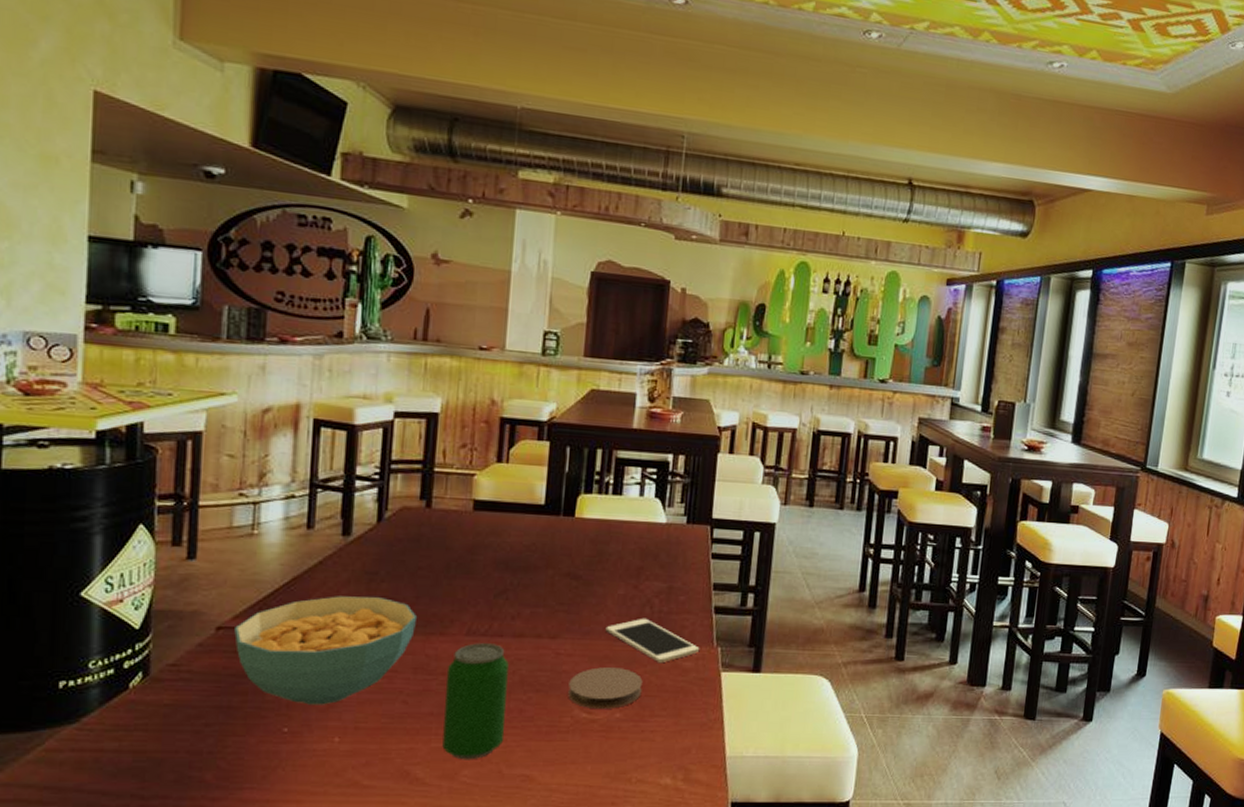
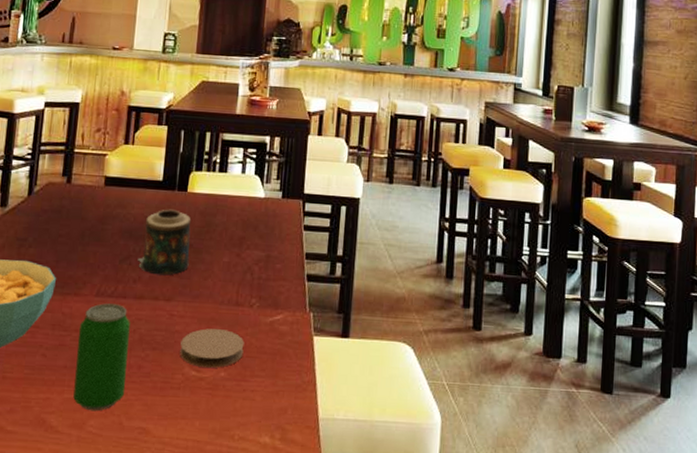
candle: none [516,536,580,611] -> present [137,209,192,276]
cell phone: present [605,618,700,662] -> none [212,283,295,326]

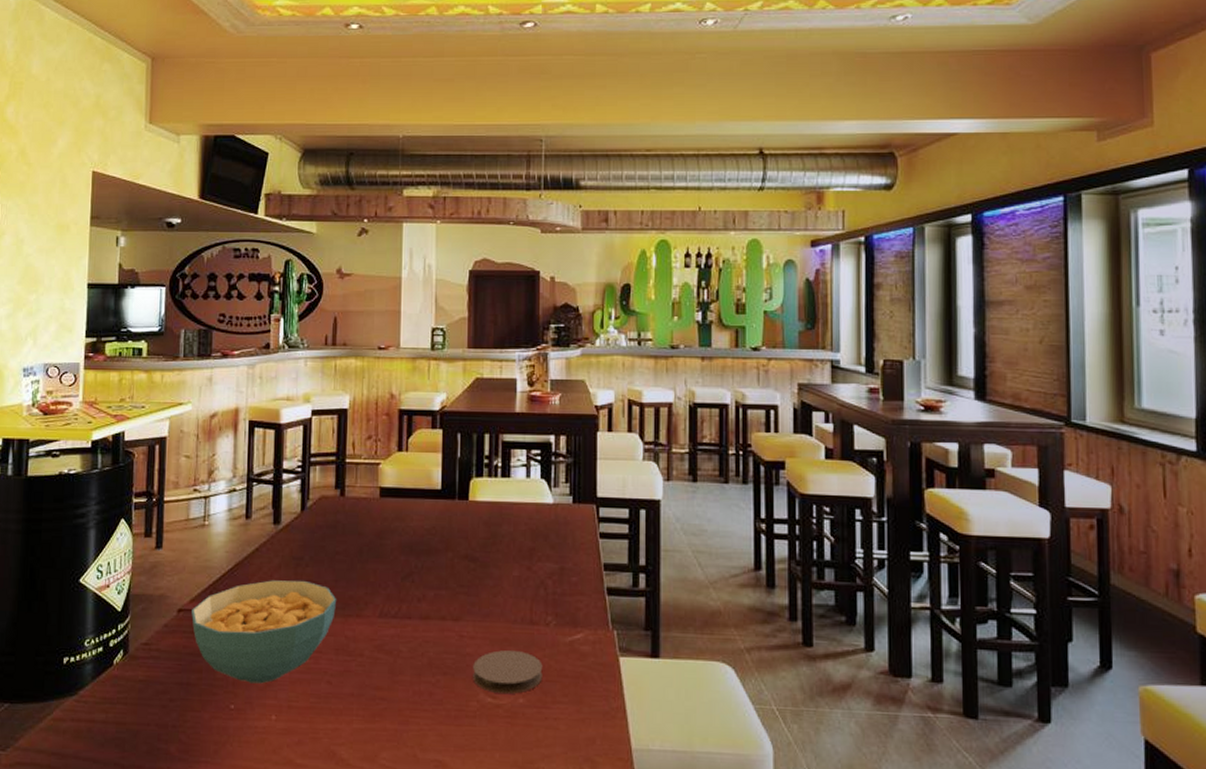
beverage can: present [73,303,130,412] -> none [363,625,418,743]
candle: present [137,209,192,276] -> none [420,520,476,593]

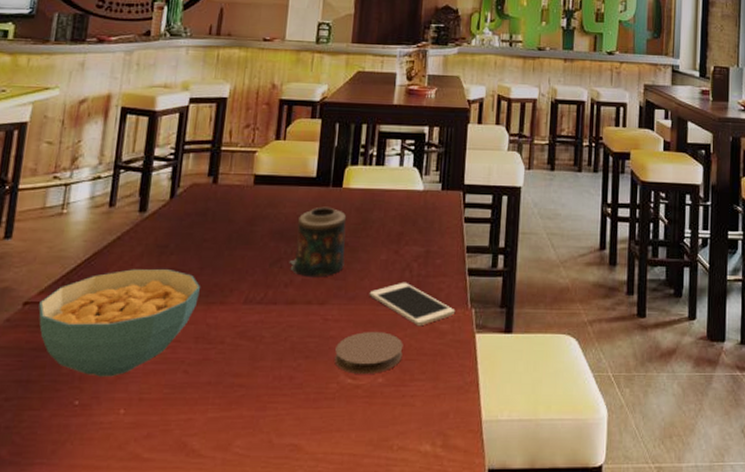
candle: none [420,520,476,593] -> present [289,206,347,278]
cell phone: none [504,599,596,646] -> present [369,282,456,325]

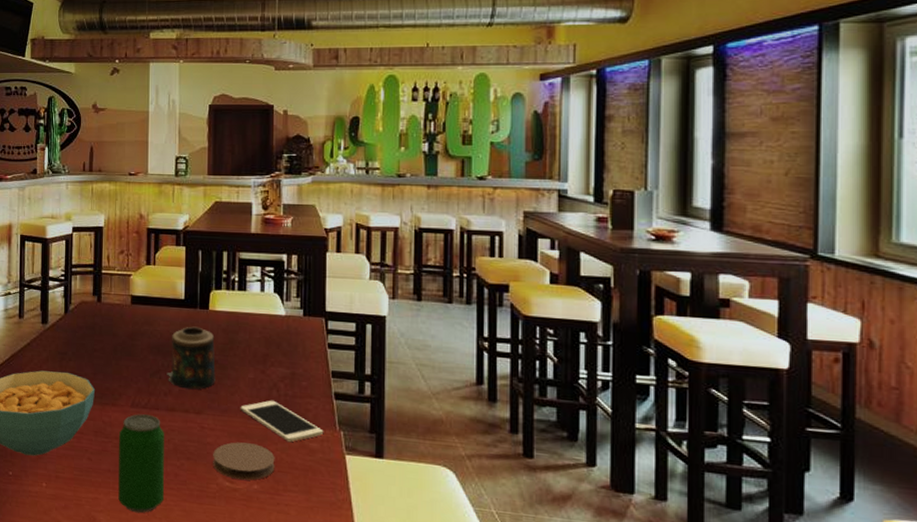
beverage can: none [218,311,281,430] -> present [118,414,165,514]

